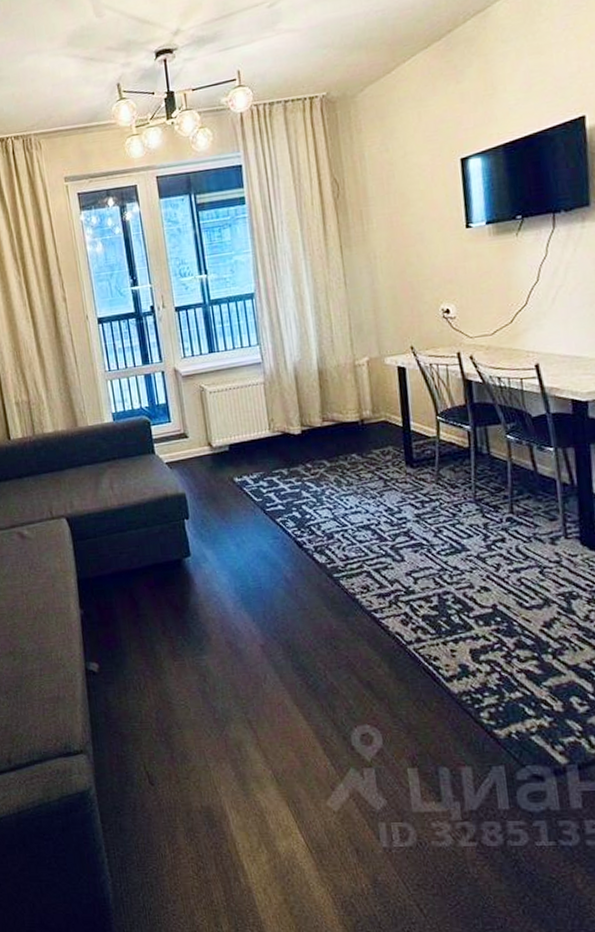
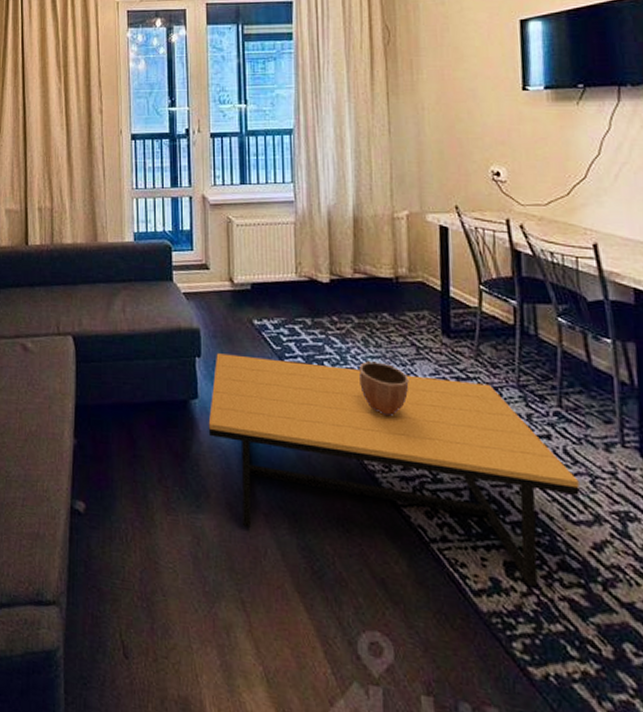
coffee table: none [202,503,531,665] -> present [208,353,580,586]
decorative bowl: none [334,498,380,545] -> present [359,361,409,417]

